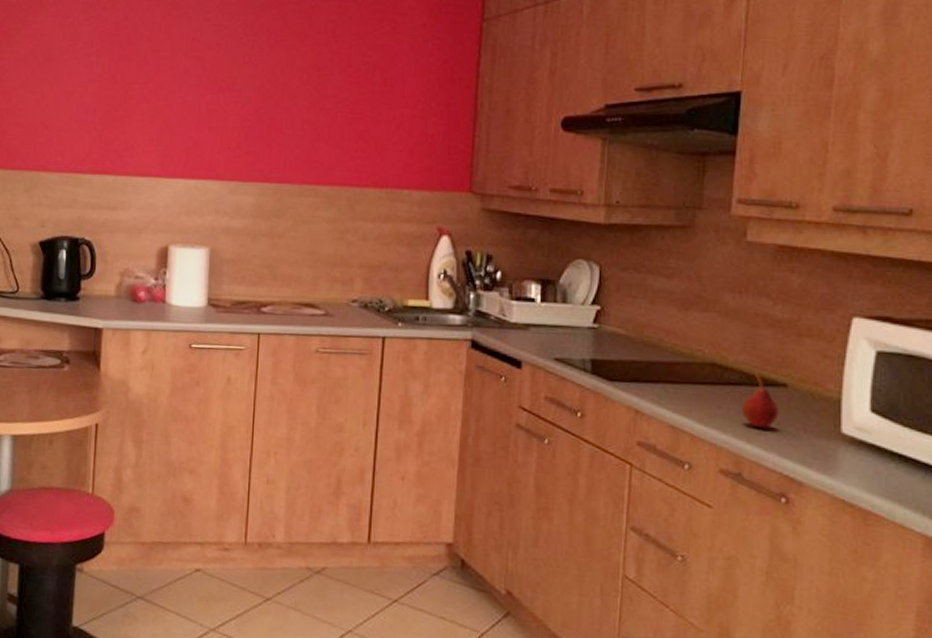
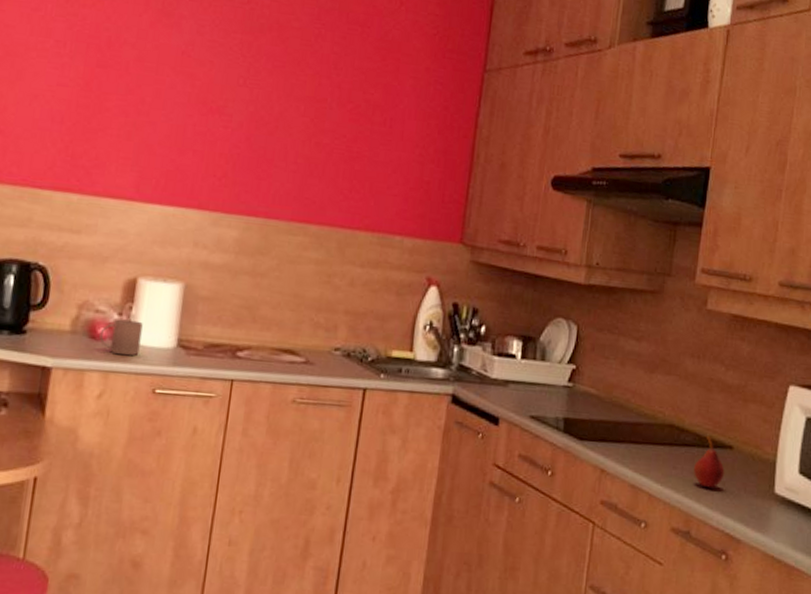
mug: none [140,283,176,316] -> present [99,319,143,356]

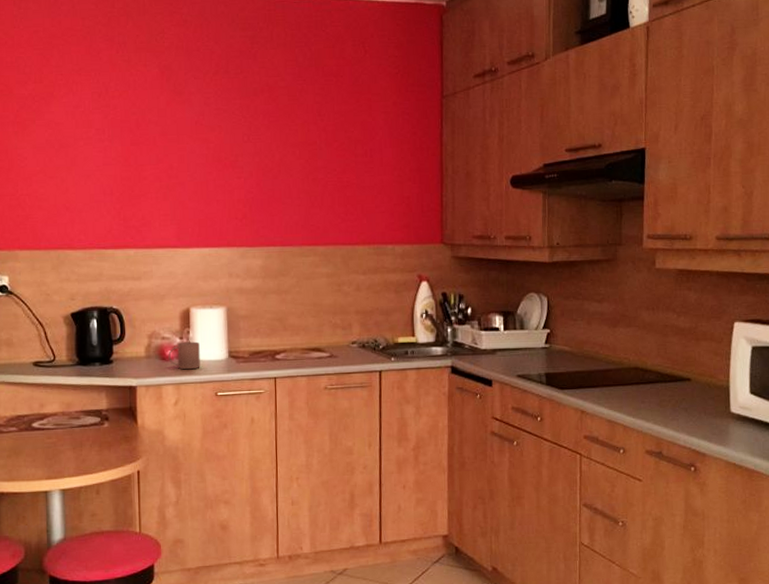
fruit: present [694,435,725,488] -> none [659,372,686,415]

